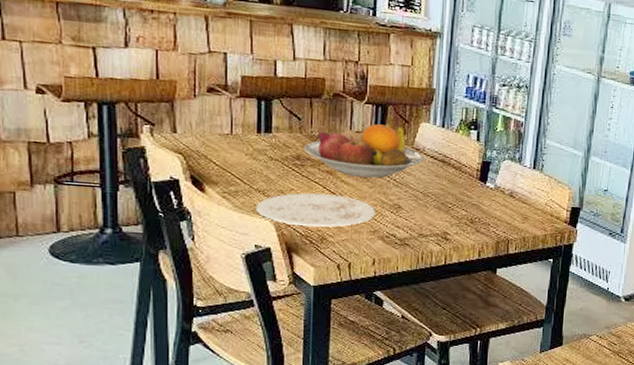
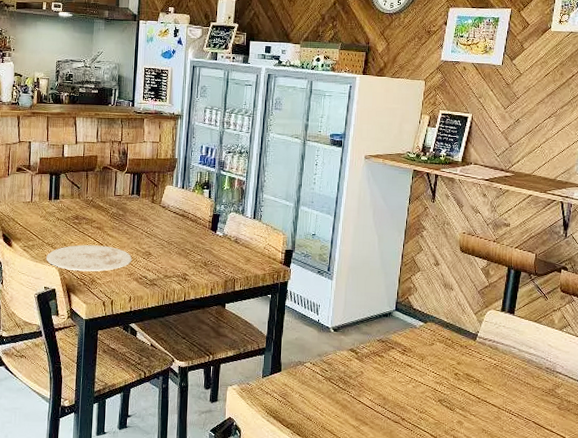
fruit bowl: present [304,122,424,178] -> none [81,187,168,231]

